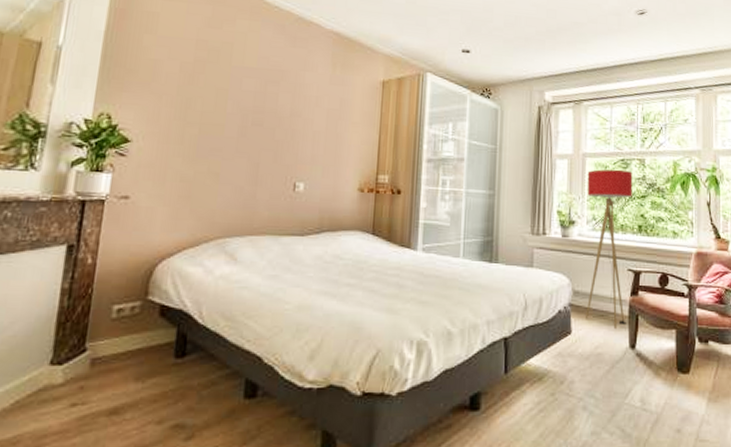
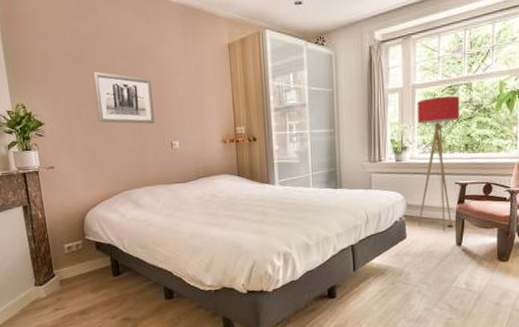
wall art: none [205,89,284,159] -> present [93,72,155,124]

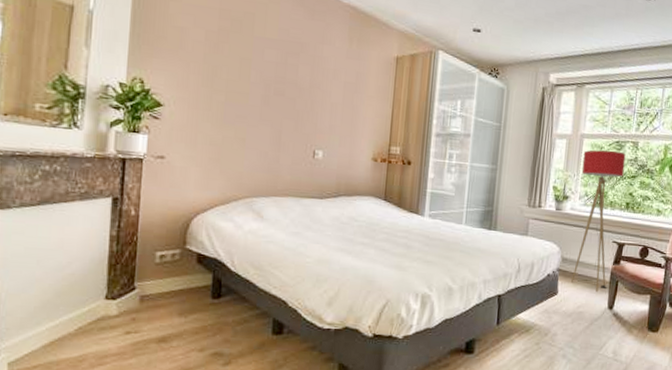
wall art: present [93,72,155,124] -> none [231,58,304,128]

